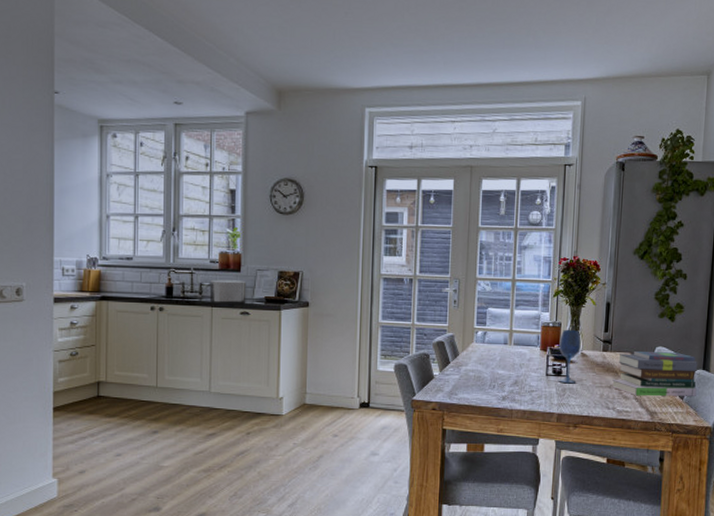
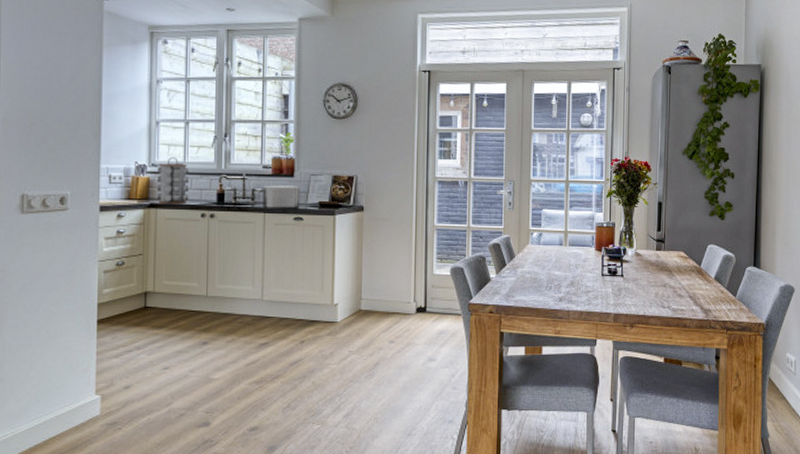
spice rack: none [107,251,139,299] -> present [156,157,190,206]
wineglass: present [559,330,581,384] -> none [614,230,635,283]
books: present [612,350,698,397] -> none [667,249,749,294]

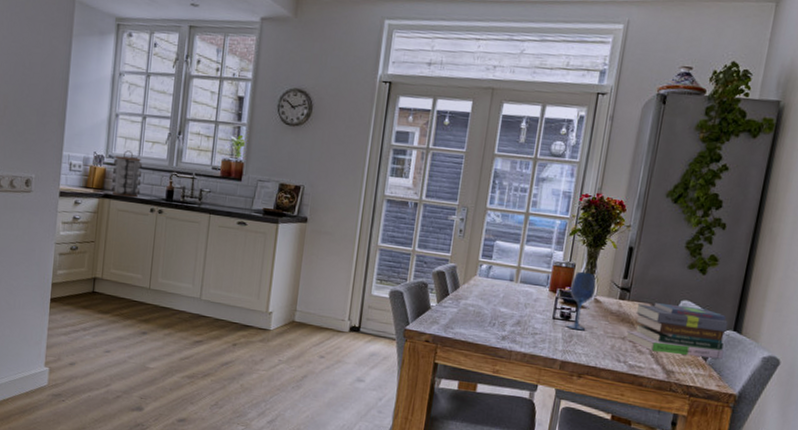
toaster: present [260,185,300,211] -> none [208,186,247,216]
wineglass: none [614,230,635,283] -> present [566,272,596,331]
books: none [667,249,749,294] -> present [626,302,729,359]

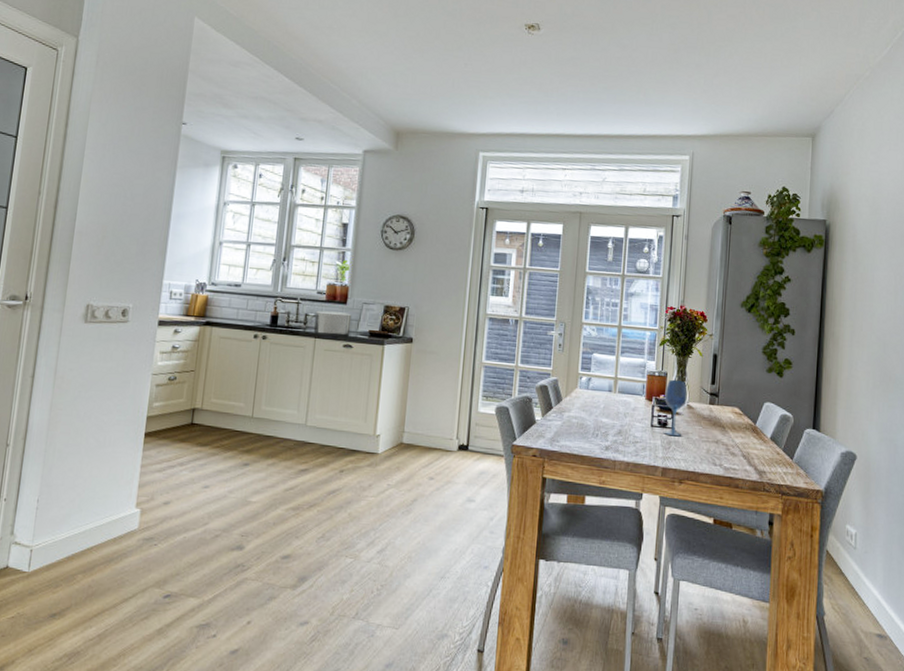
spice rack: present [110,150,143,199] -> none [213,277,247,325]
toaster: none [208,186,247,216] -> present [313,310,352,338]
books: present [626,302,729,359] -> none [719,405,808,457]

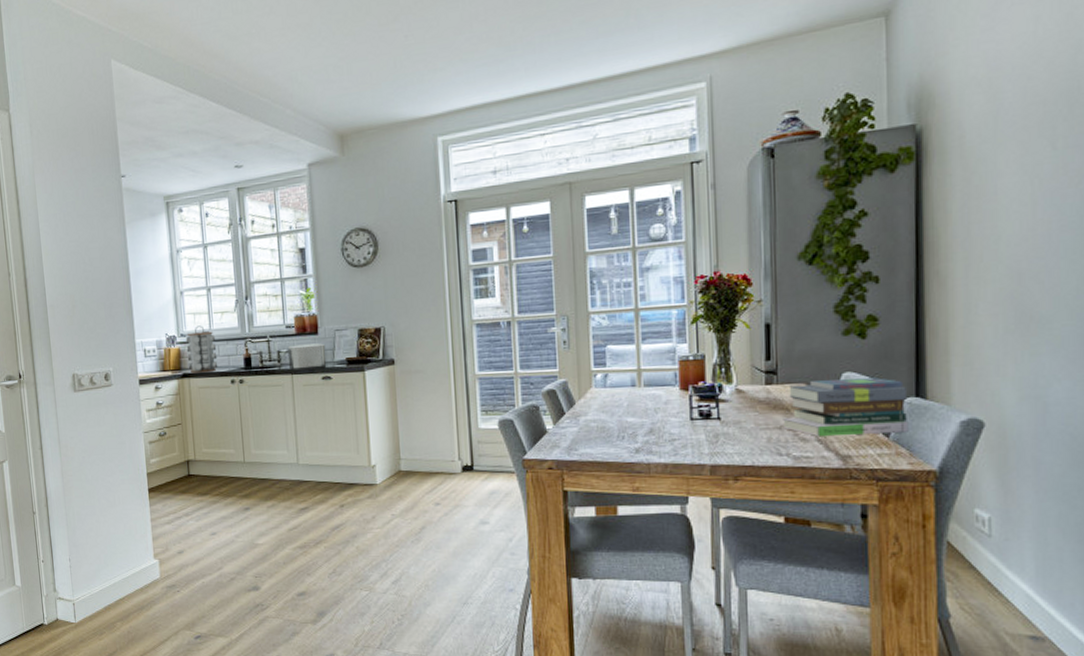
spice rack: none [213,277,247,325] -> present [185,325,218,375]
wineglass: present [664,380,688,437] -> none [704,362,735,428]
books: none [719,405,808,457] -> present [783,377,909,437]

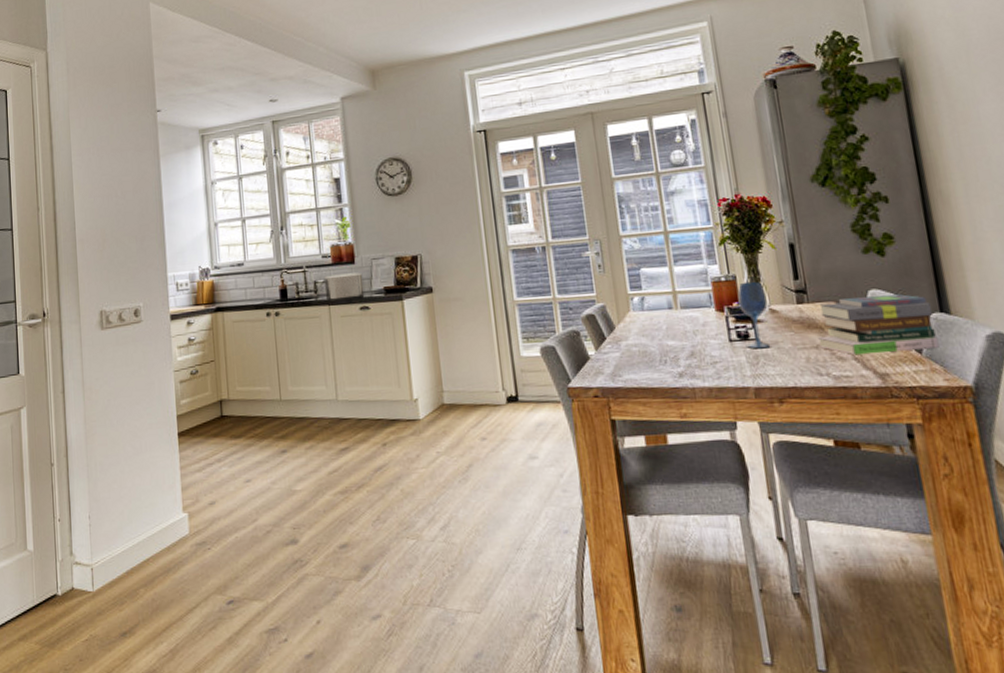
spice rack: present [185,325,218,375] -> none [219,257,253,308]
wineglass: none [704,362,735,428] -> present [737,282,771,349]

